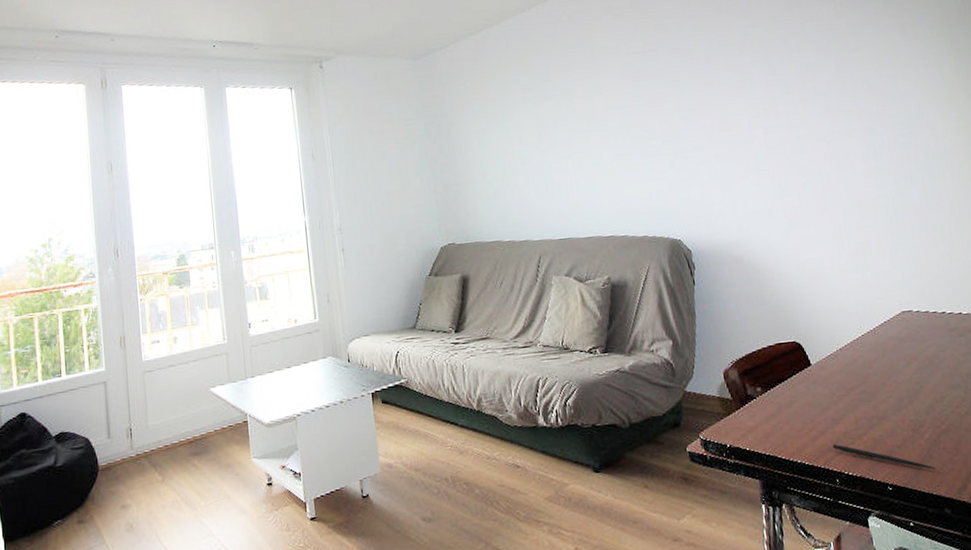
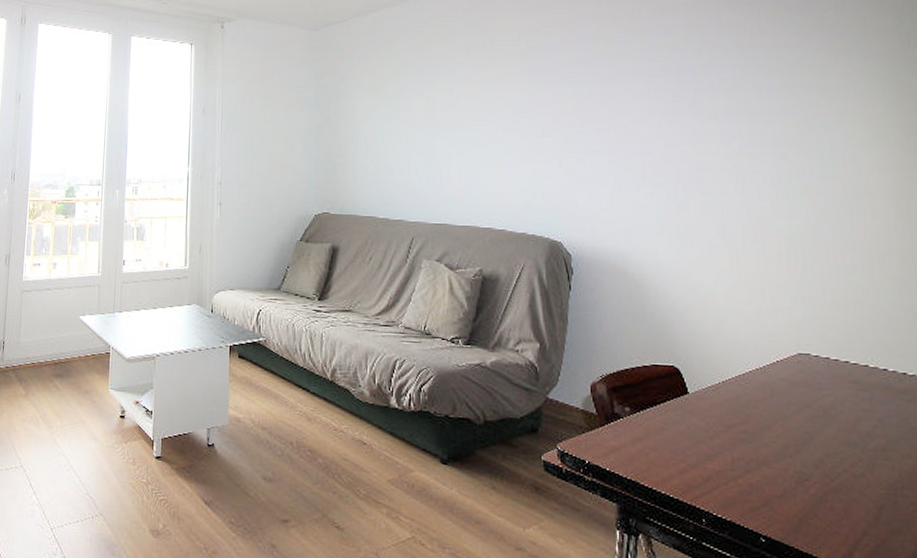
pen: present [832,444,936,470] -> none [702,481,819,530]

